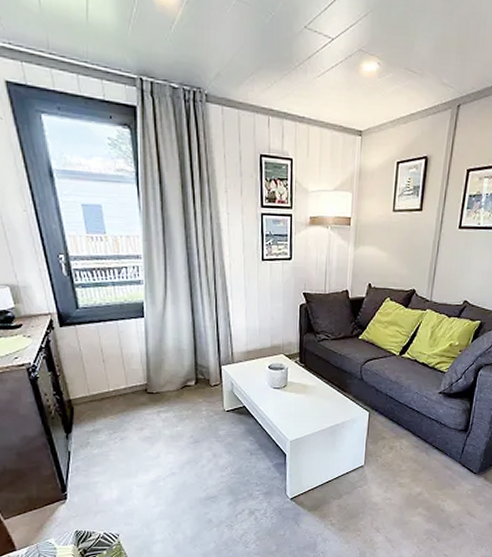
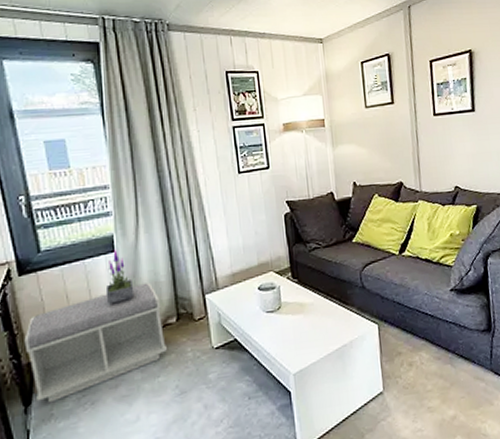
bench: none [65,348,185,434] -> present [24,282,167,403]
potted plant: none [135,315,160,363] -> present [105,249,135,305]

